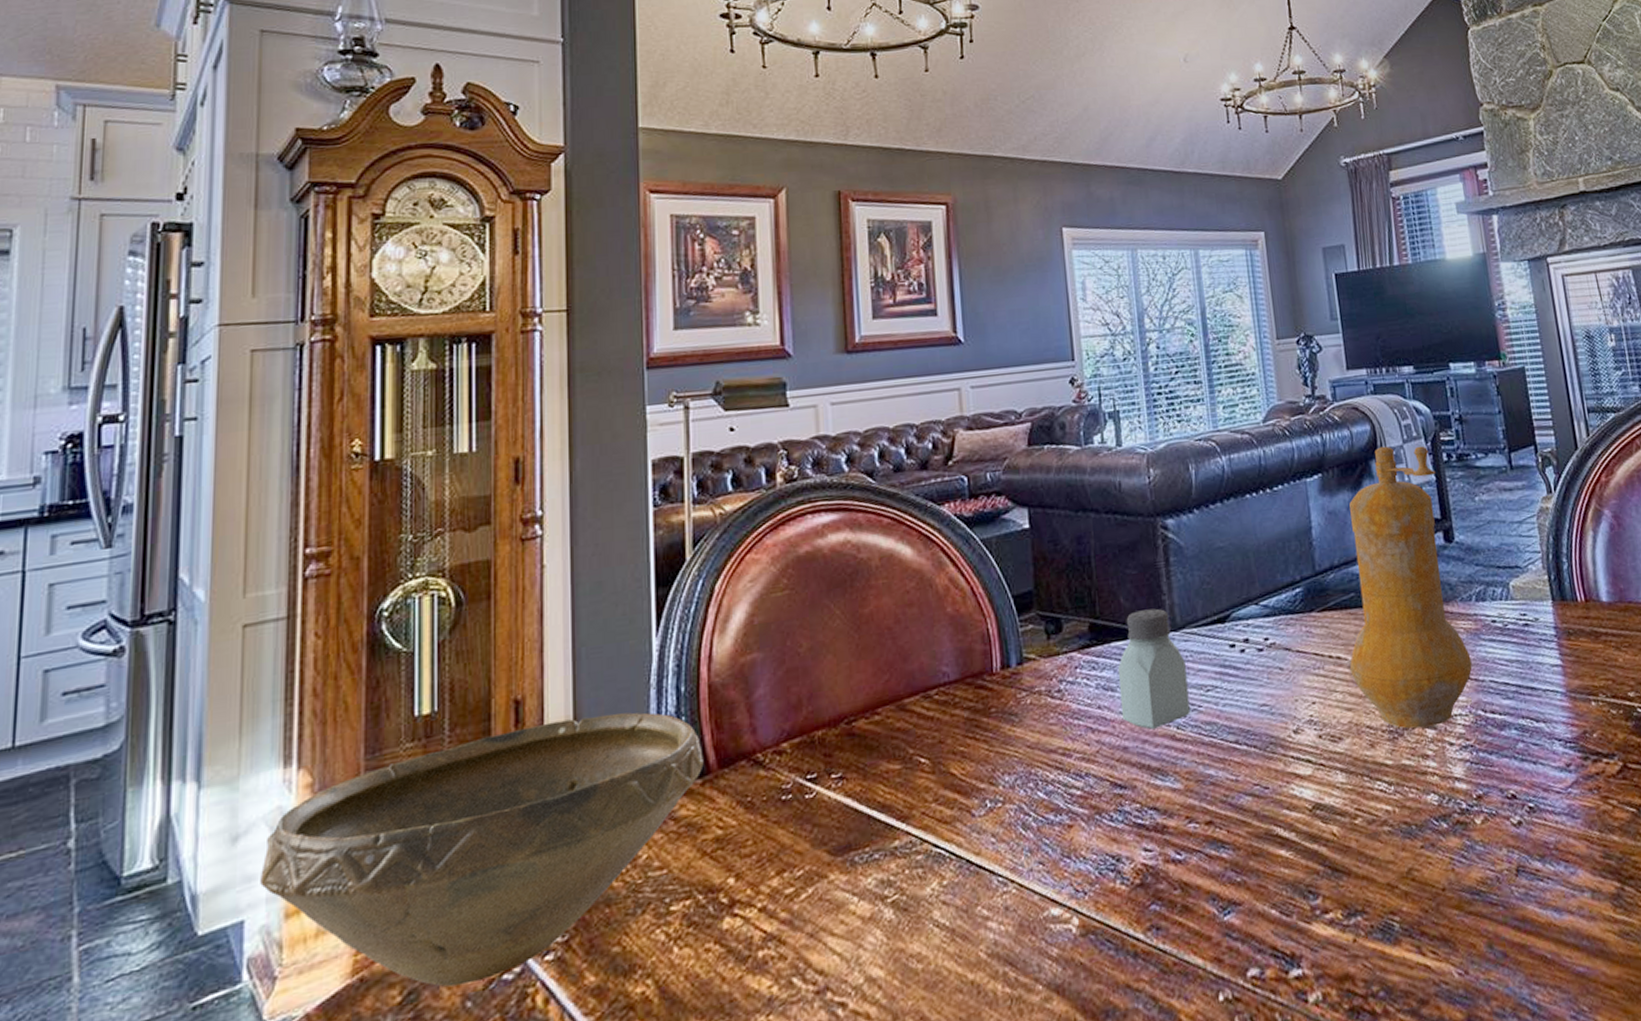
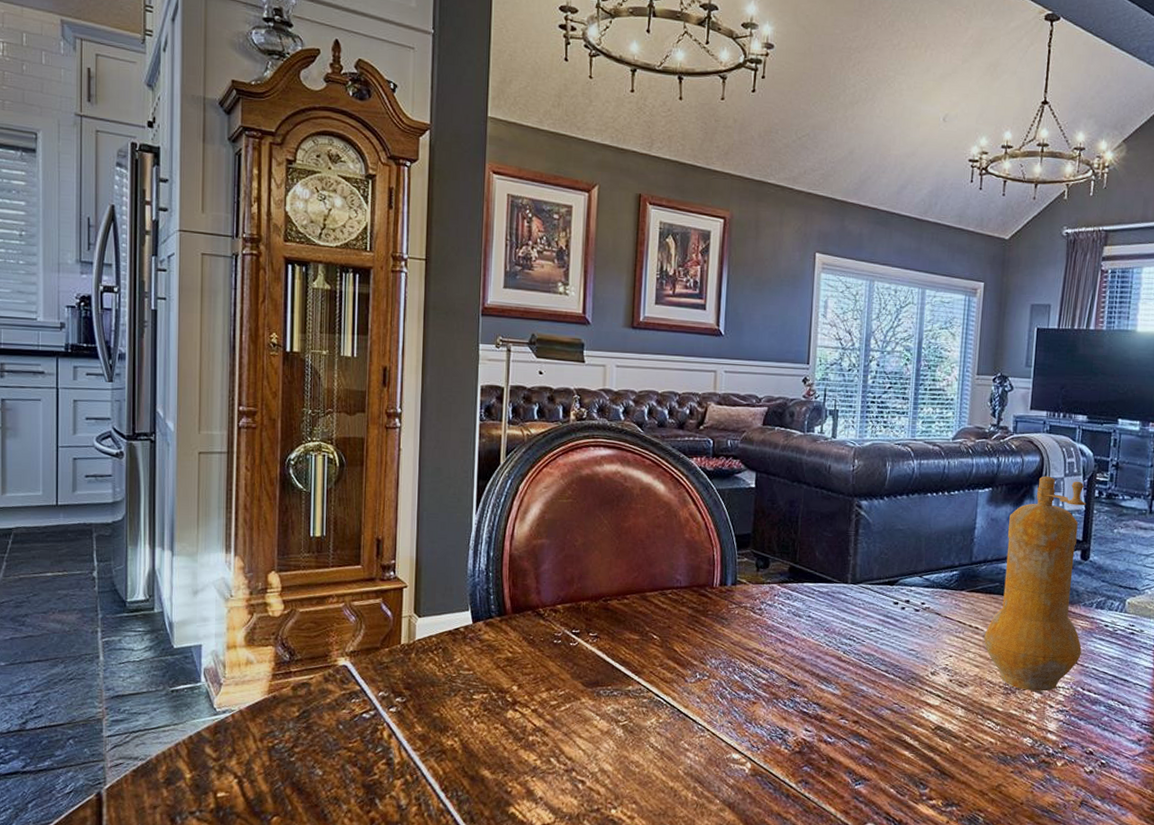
bowl: present [260,712,704,987] -> none [212,558,503,715]
saltshaker: present [1117,608,1190,729] -> none [803,564,858,650]

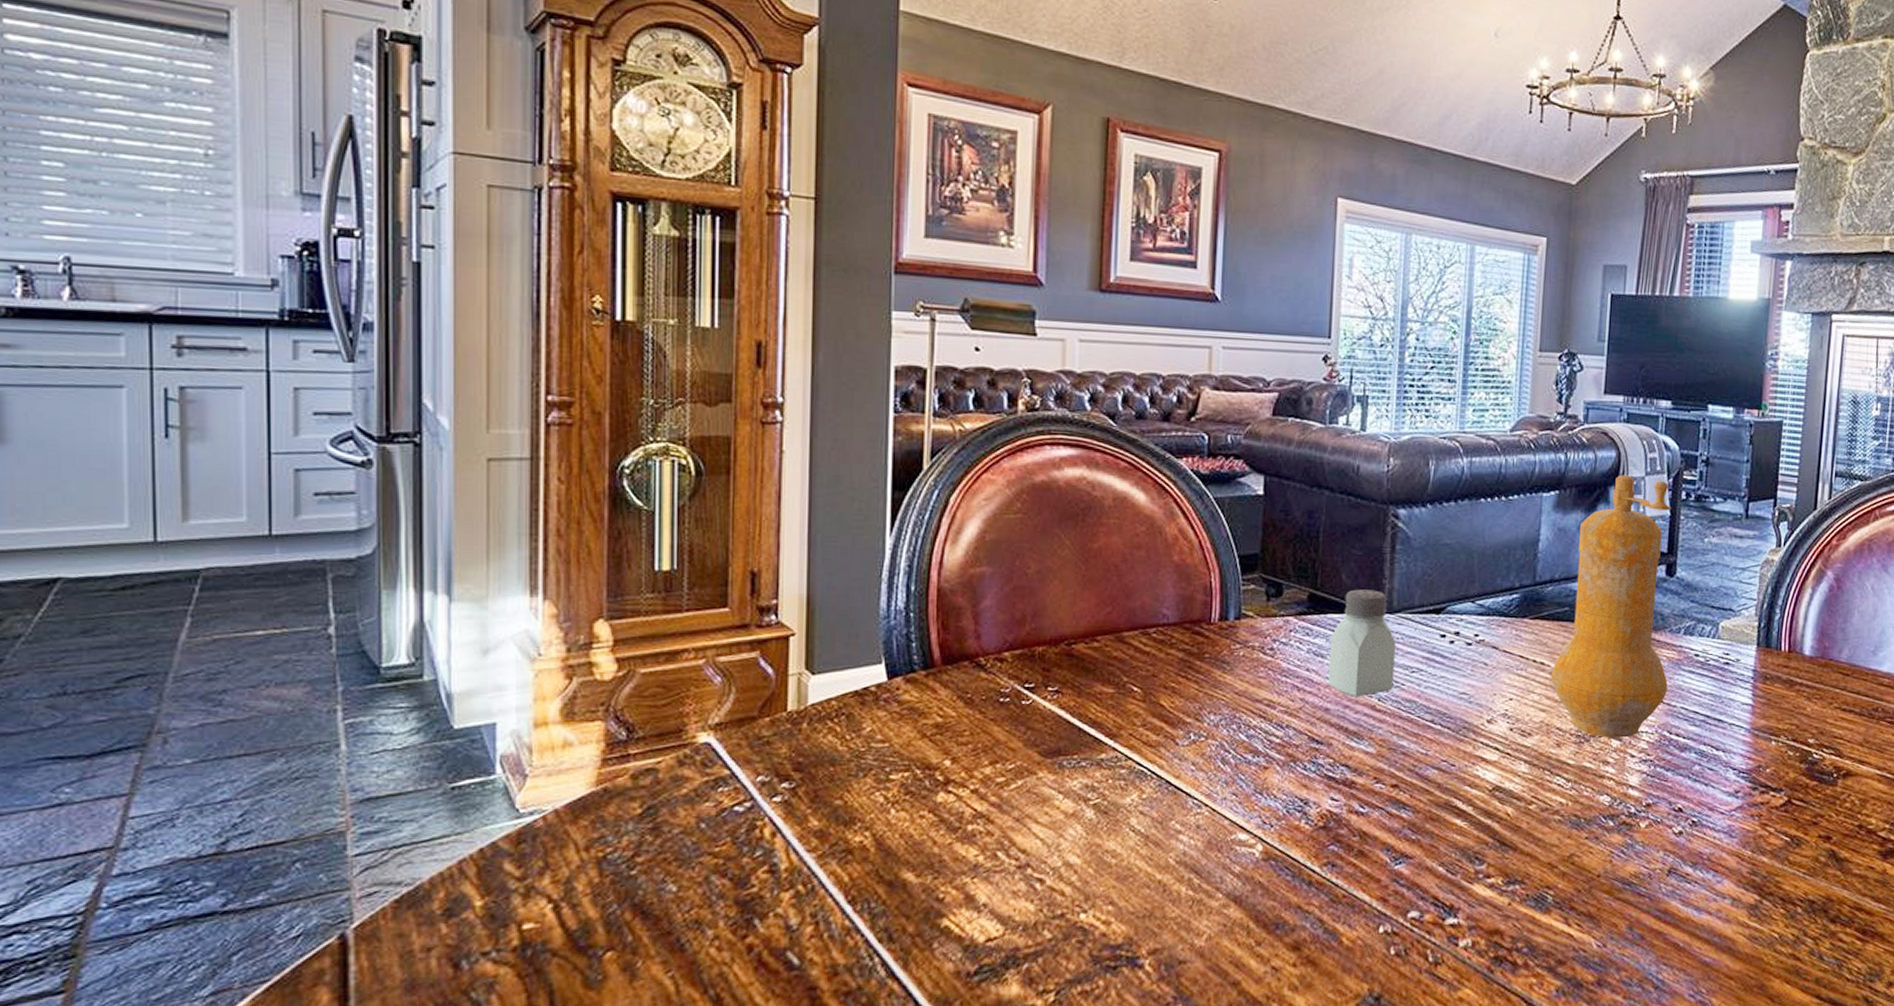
saltshaker: none [803,564,858,650] -> present [1327,589,1396,697]

